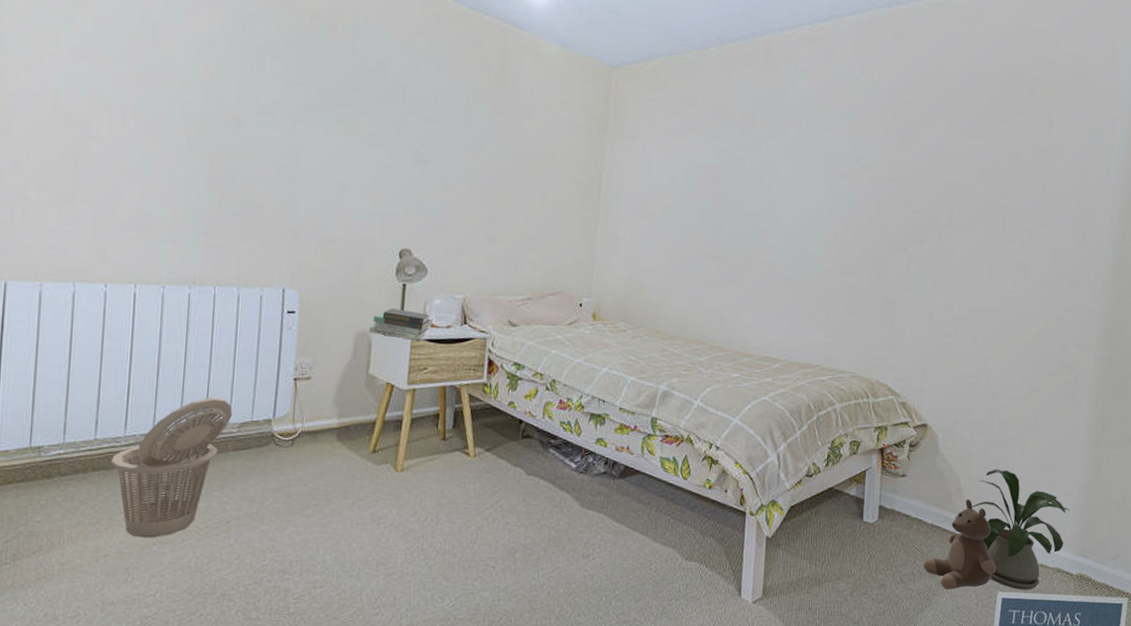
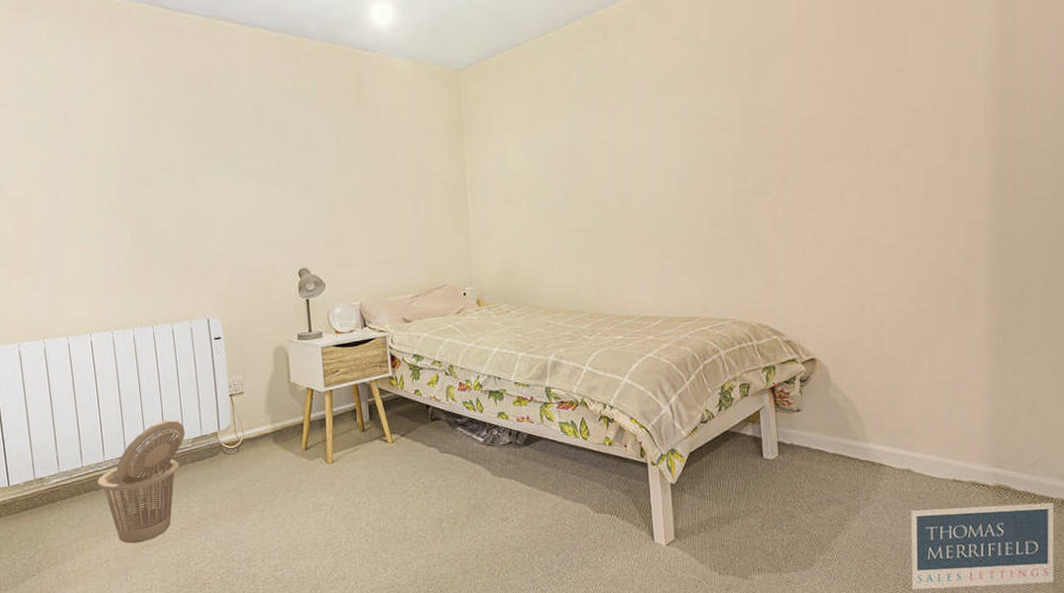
books: present [368,308,433,340] -> none [284,322,337,348]
teddy bear: present [923,499,996,590] -> none [830,425,906,514]
house plant: present [971,469,1070,590] -> none [873,391,978,507]

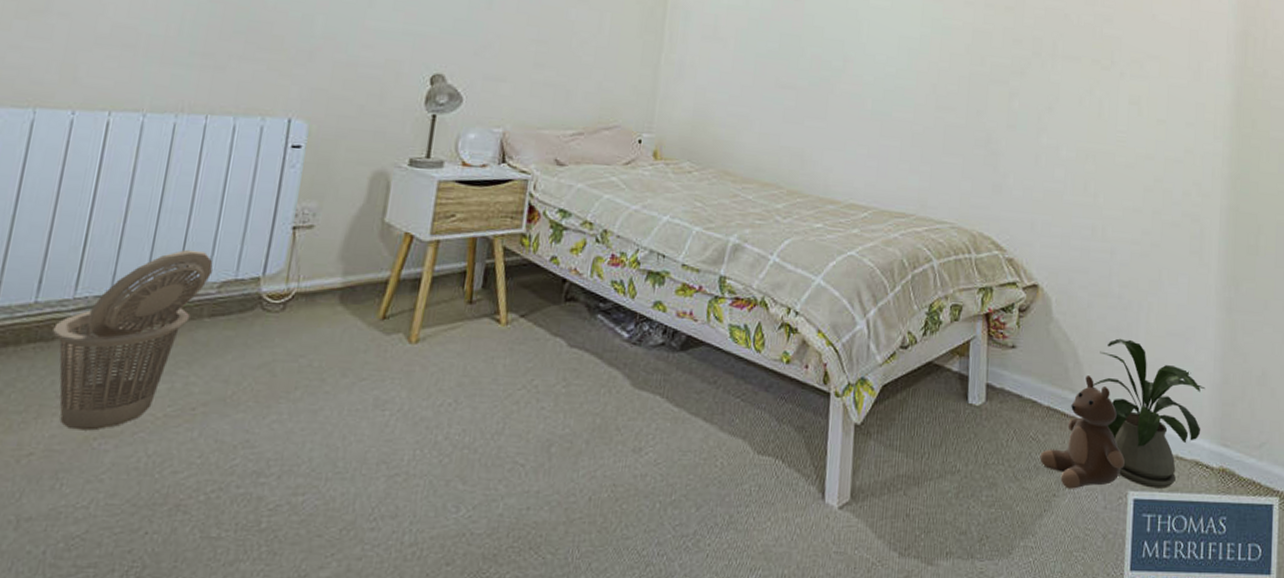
teddy bear: none [830,425,906,514] -> present [1039,376,1125,489]
house plant: none [873,391,978,507] -> present [1093,338,1205,489]

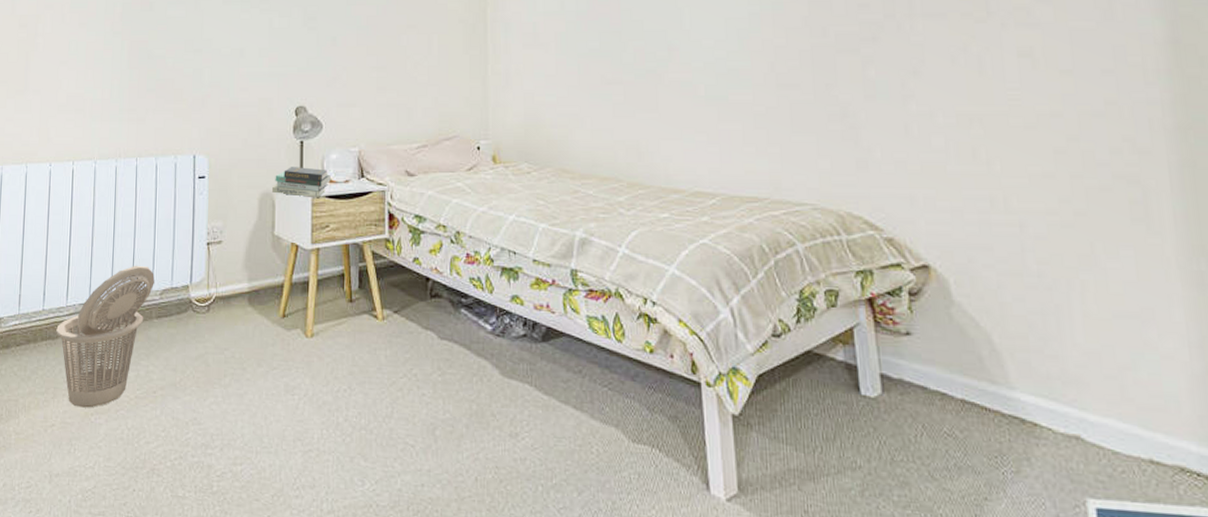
books: none [387,143,465,182] -> present [271,167,331,197]
teddy bear: present [1039,376,1125,489] -> none [960,365,1077,493]
house plant: present [1093,338,1205,489] -> none [1018,322,1183,498]

